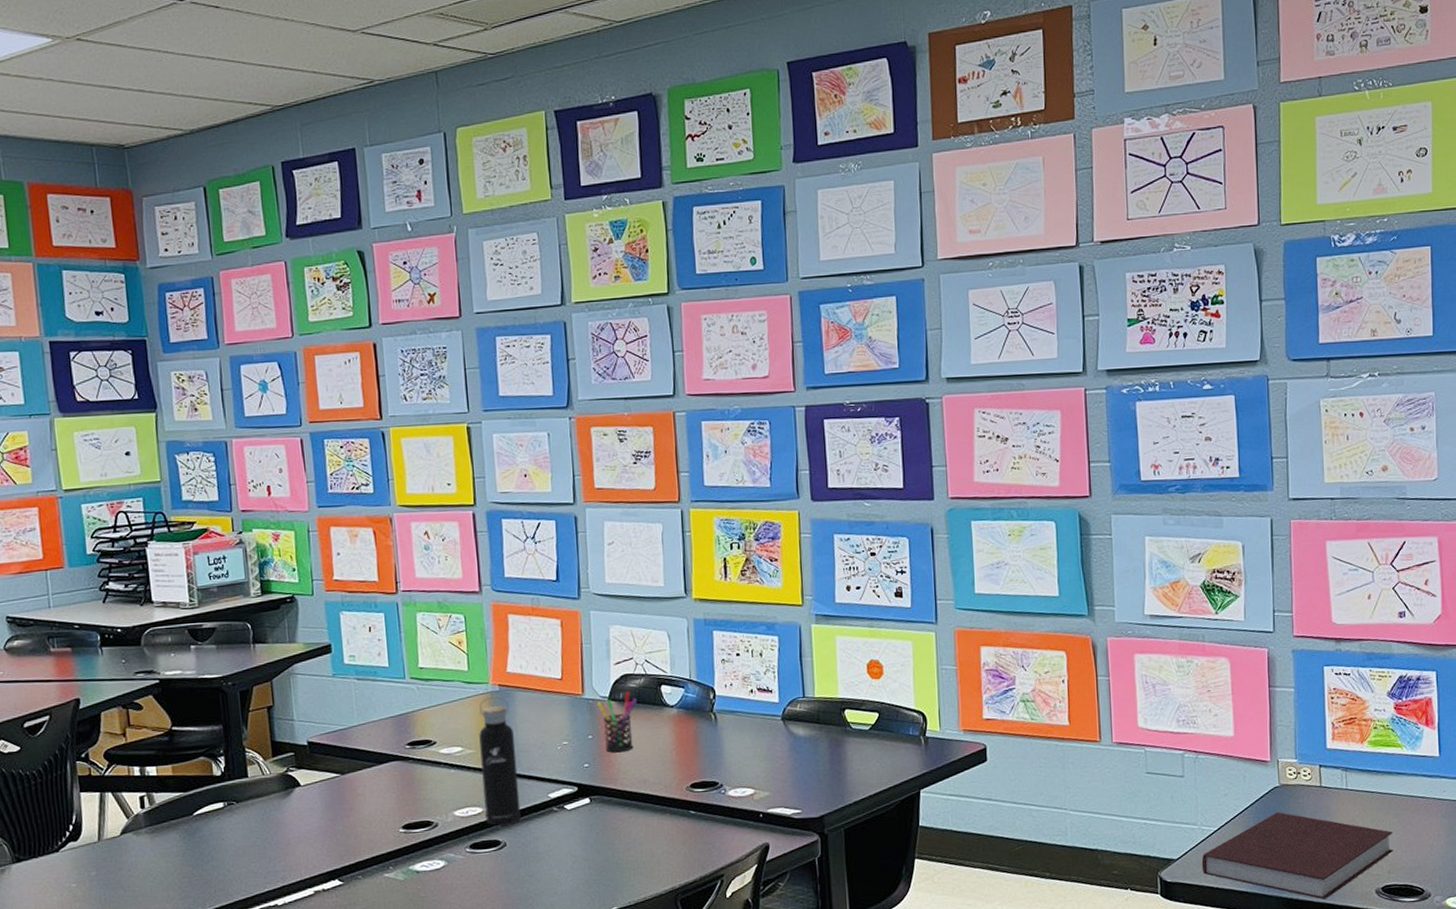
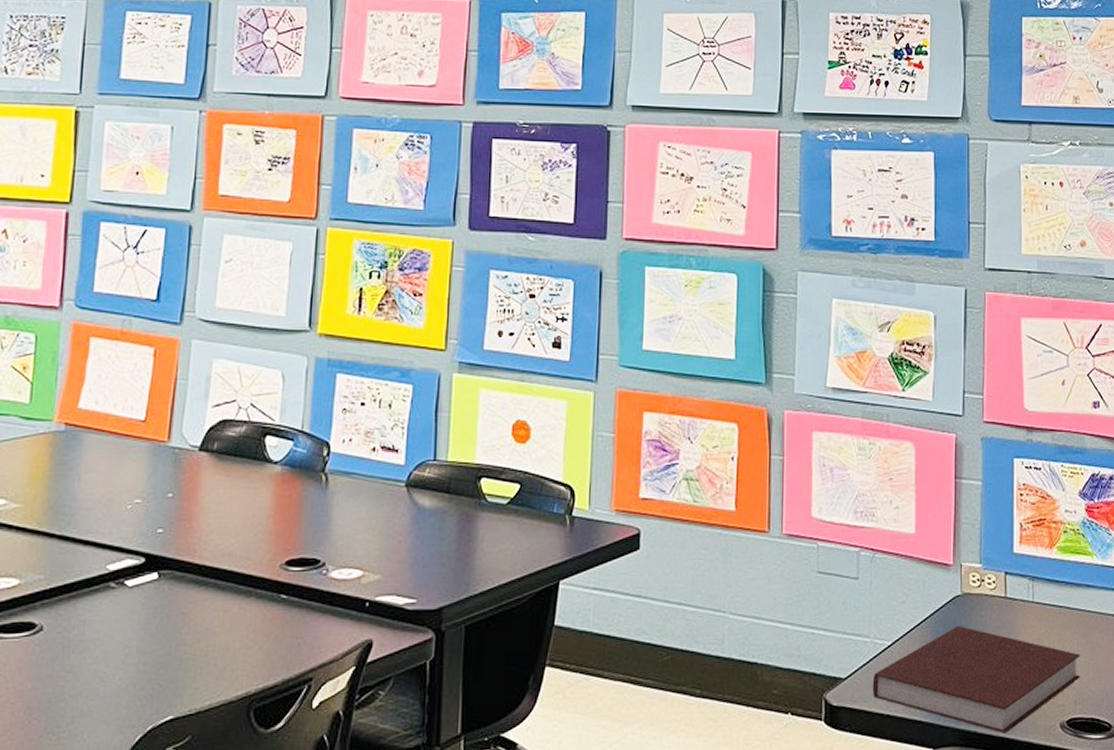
water bottle: present [479,696,521,826] -> none [21,437,76,603]
pen holder: present [597,692,637,753] -> none [185,441,234,517]

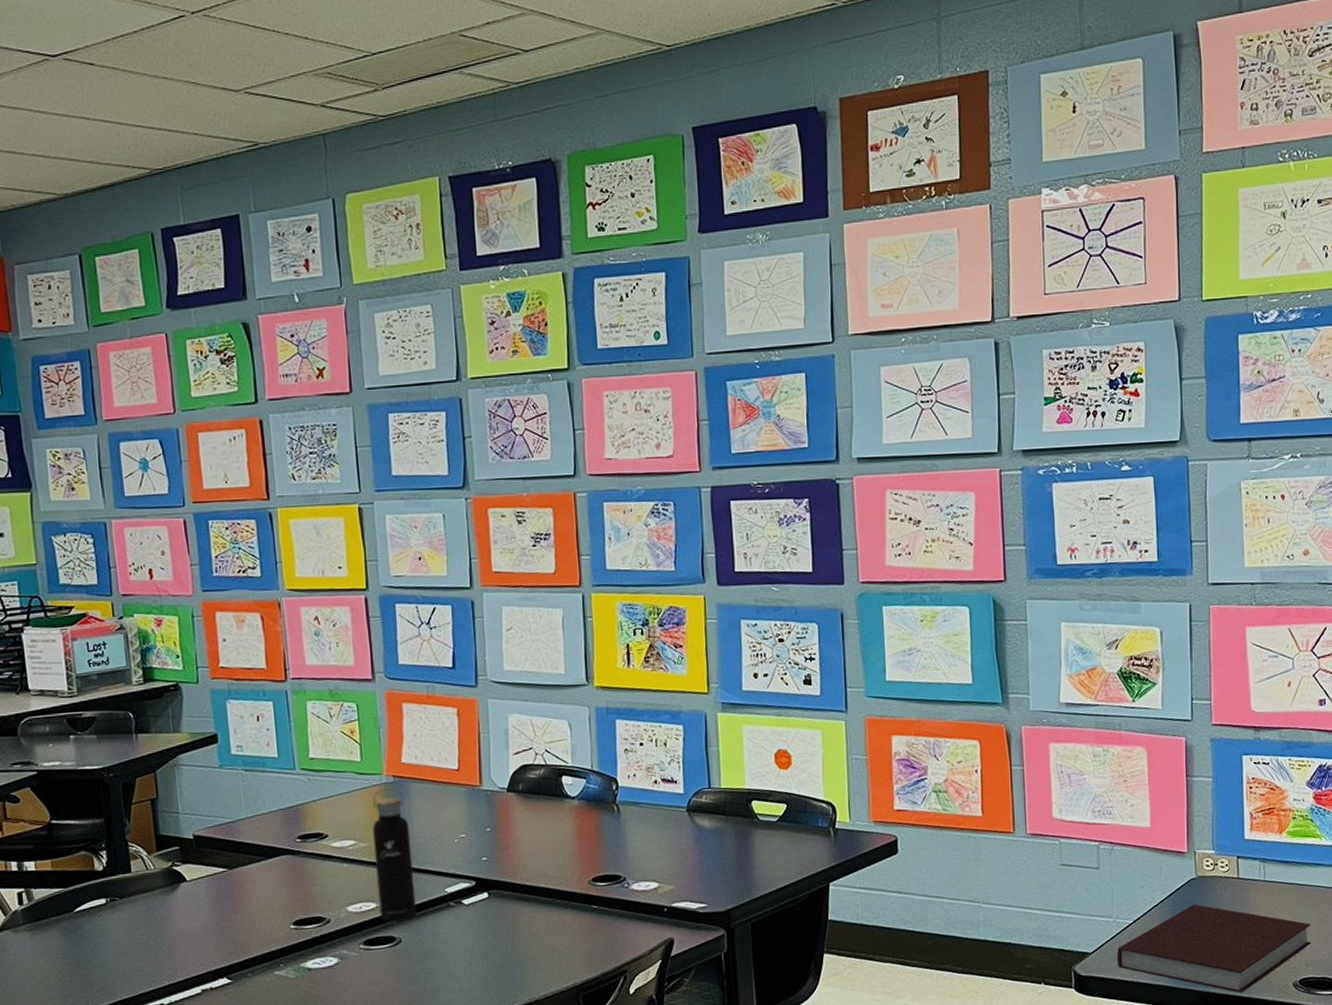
water bottle: none [21,437,76,603] -> present [372,787,417,922]

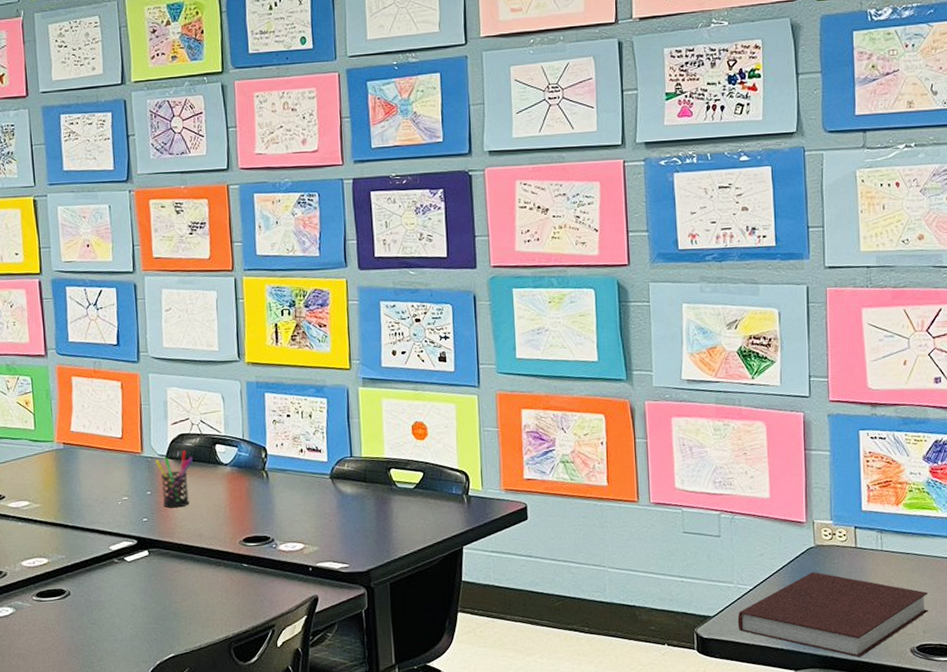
water bottle: present [372,787,417,922] -> none [45,453,84,576]
pen holder: none [496,783,537,846] -> present [156,450,193,508]

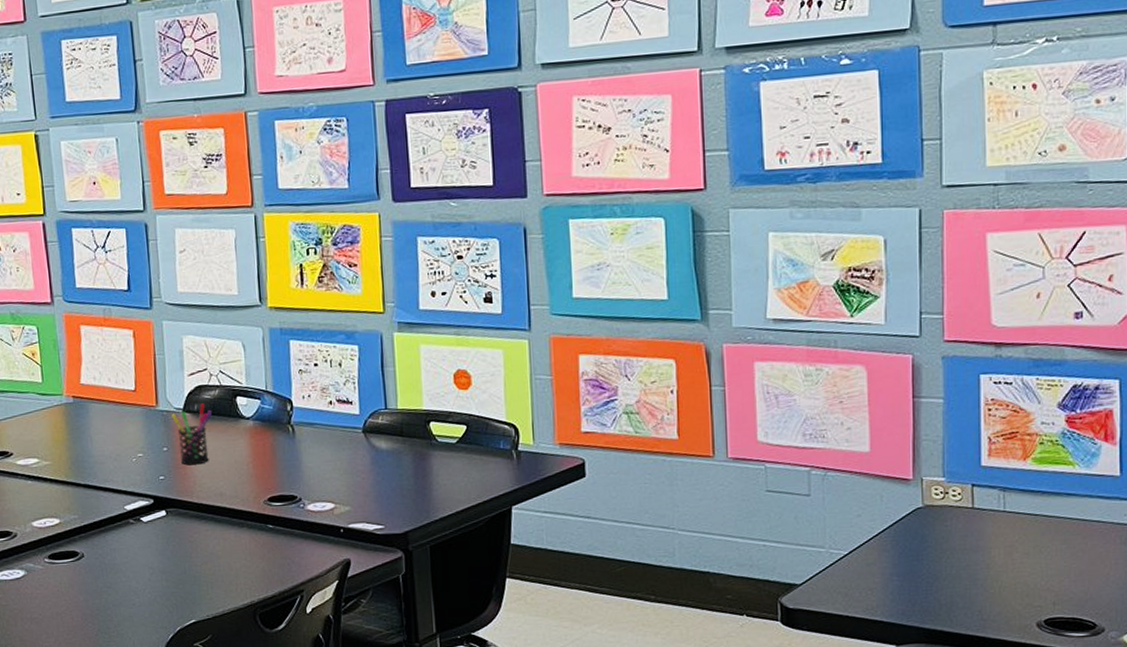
notebook: present [737,572,929,658] -> none [829,535,1061,632]

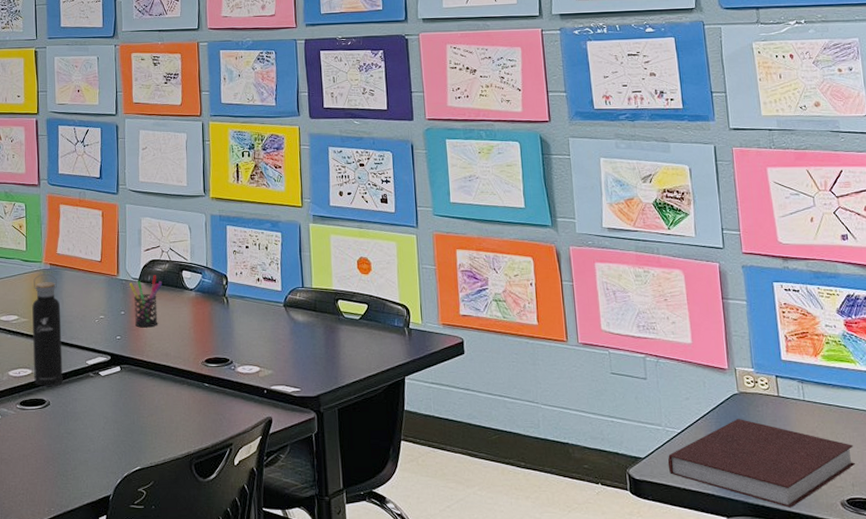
water bottle: none [54,408,98,537] -> present [32,273,63,386]
notebook: none [829,535,1061,632] -> present [667,419,855,508]

